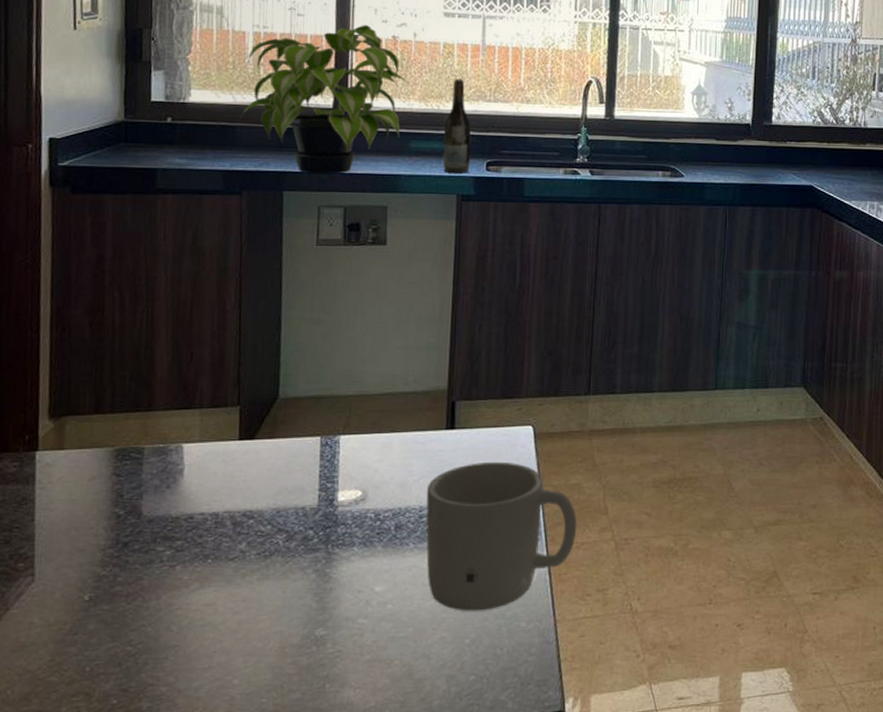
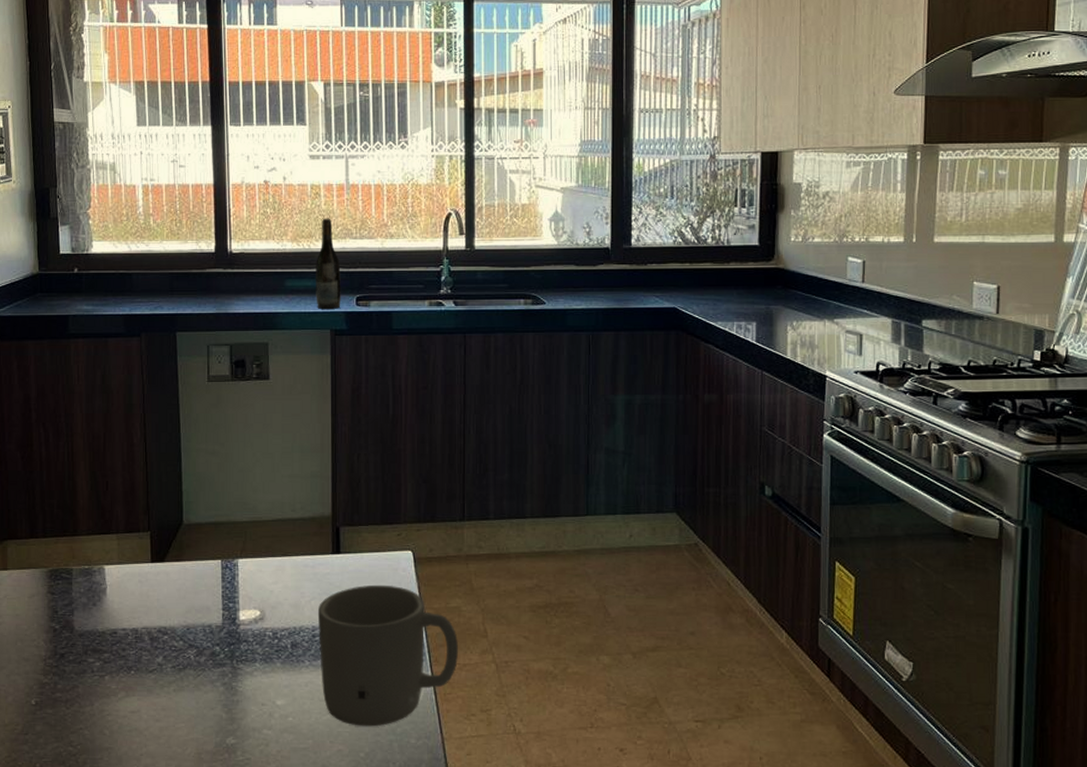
plant: present [239,25,409,174] -> none [135,172,281,314]

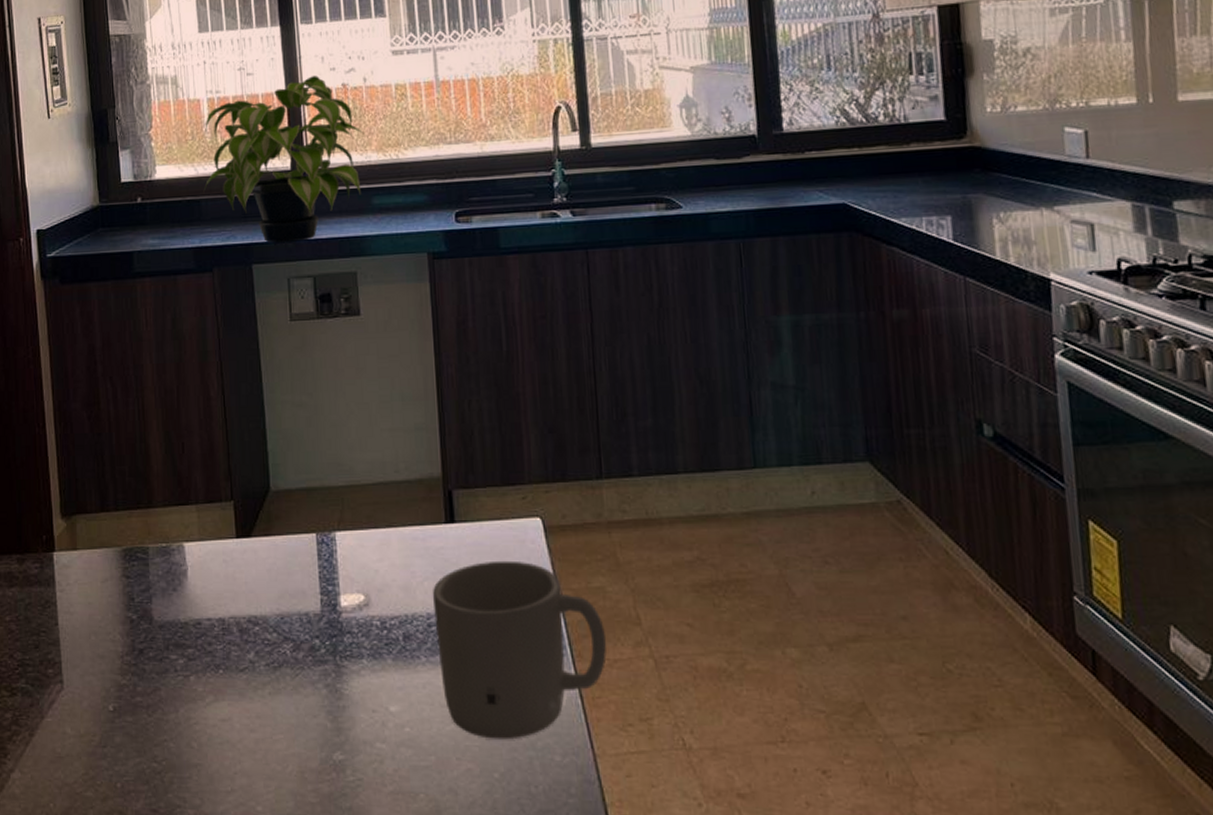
plant: none [135,172,281,314] -> present [203,76,364,243]
wine bottle: present [316,218,341,309] -> none [406,122,438,229]

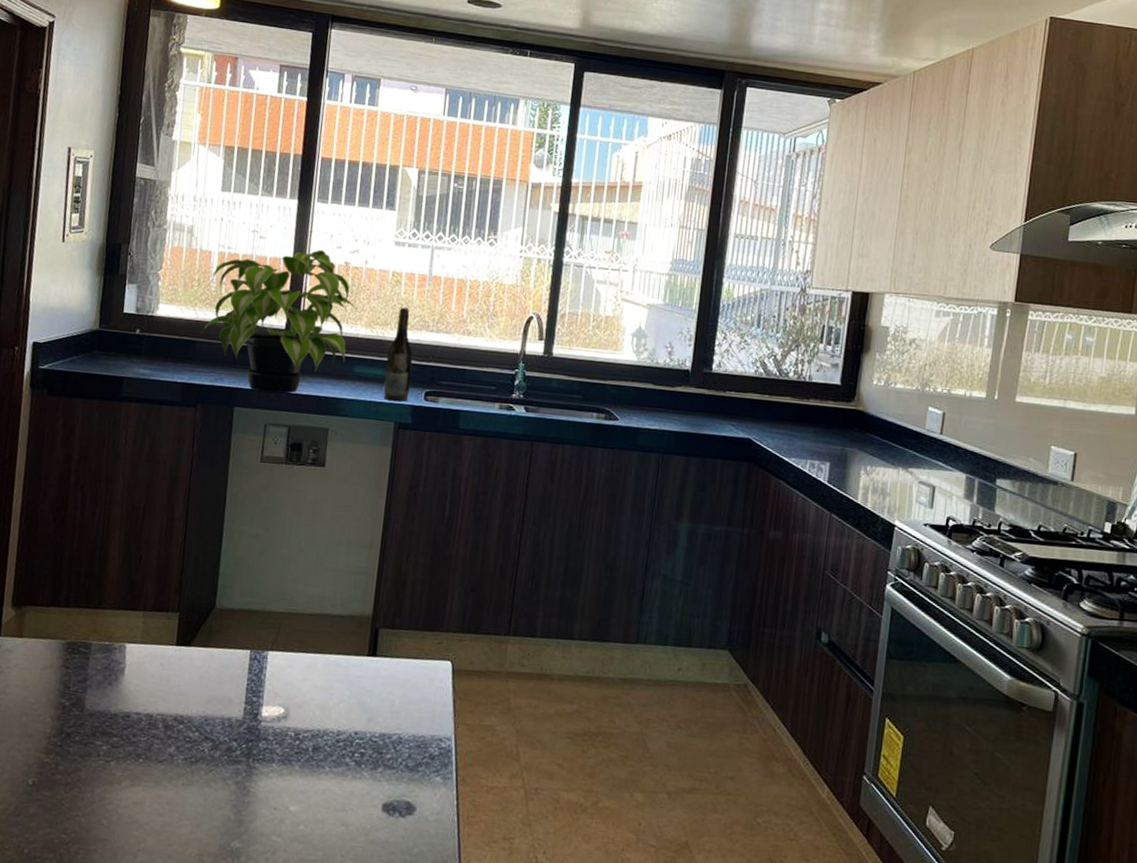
wine bottle: none [406,122,438,229] -> present [383,307,413,401]
mug: present [432,560,607,740] -> none [339,693,489,844]

